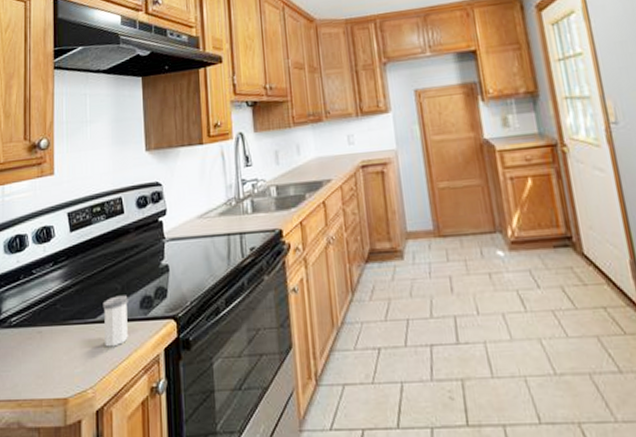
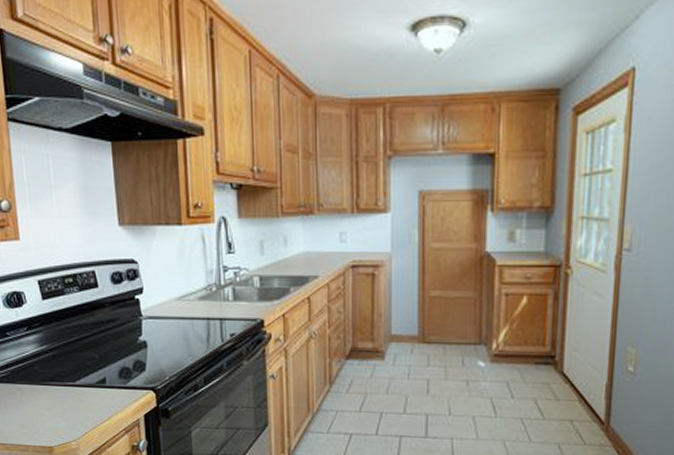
salt shaker: present [103,295,128,347] -> none [81,364,108,409]

